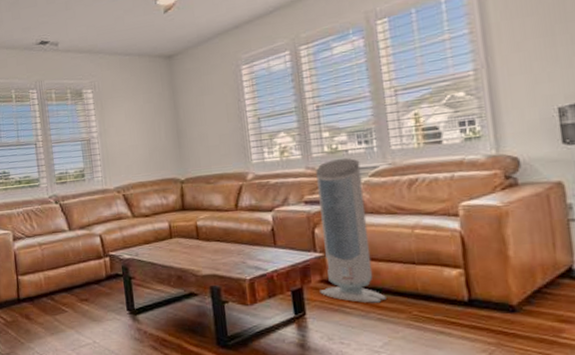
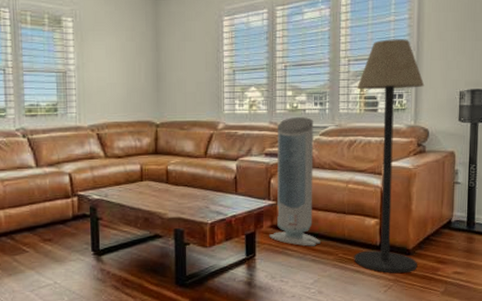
floor lamp: none [410,56,528,335] -> present [354,39,425,273]

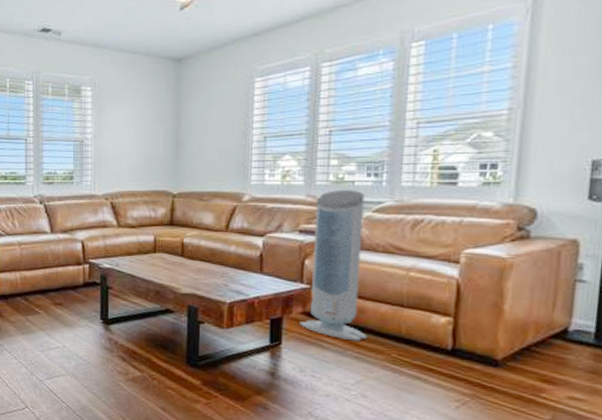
floor lamp: present [354,39,425,273] -> none [413,94,534,389]

